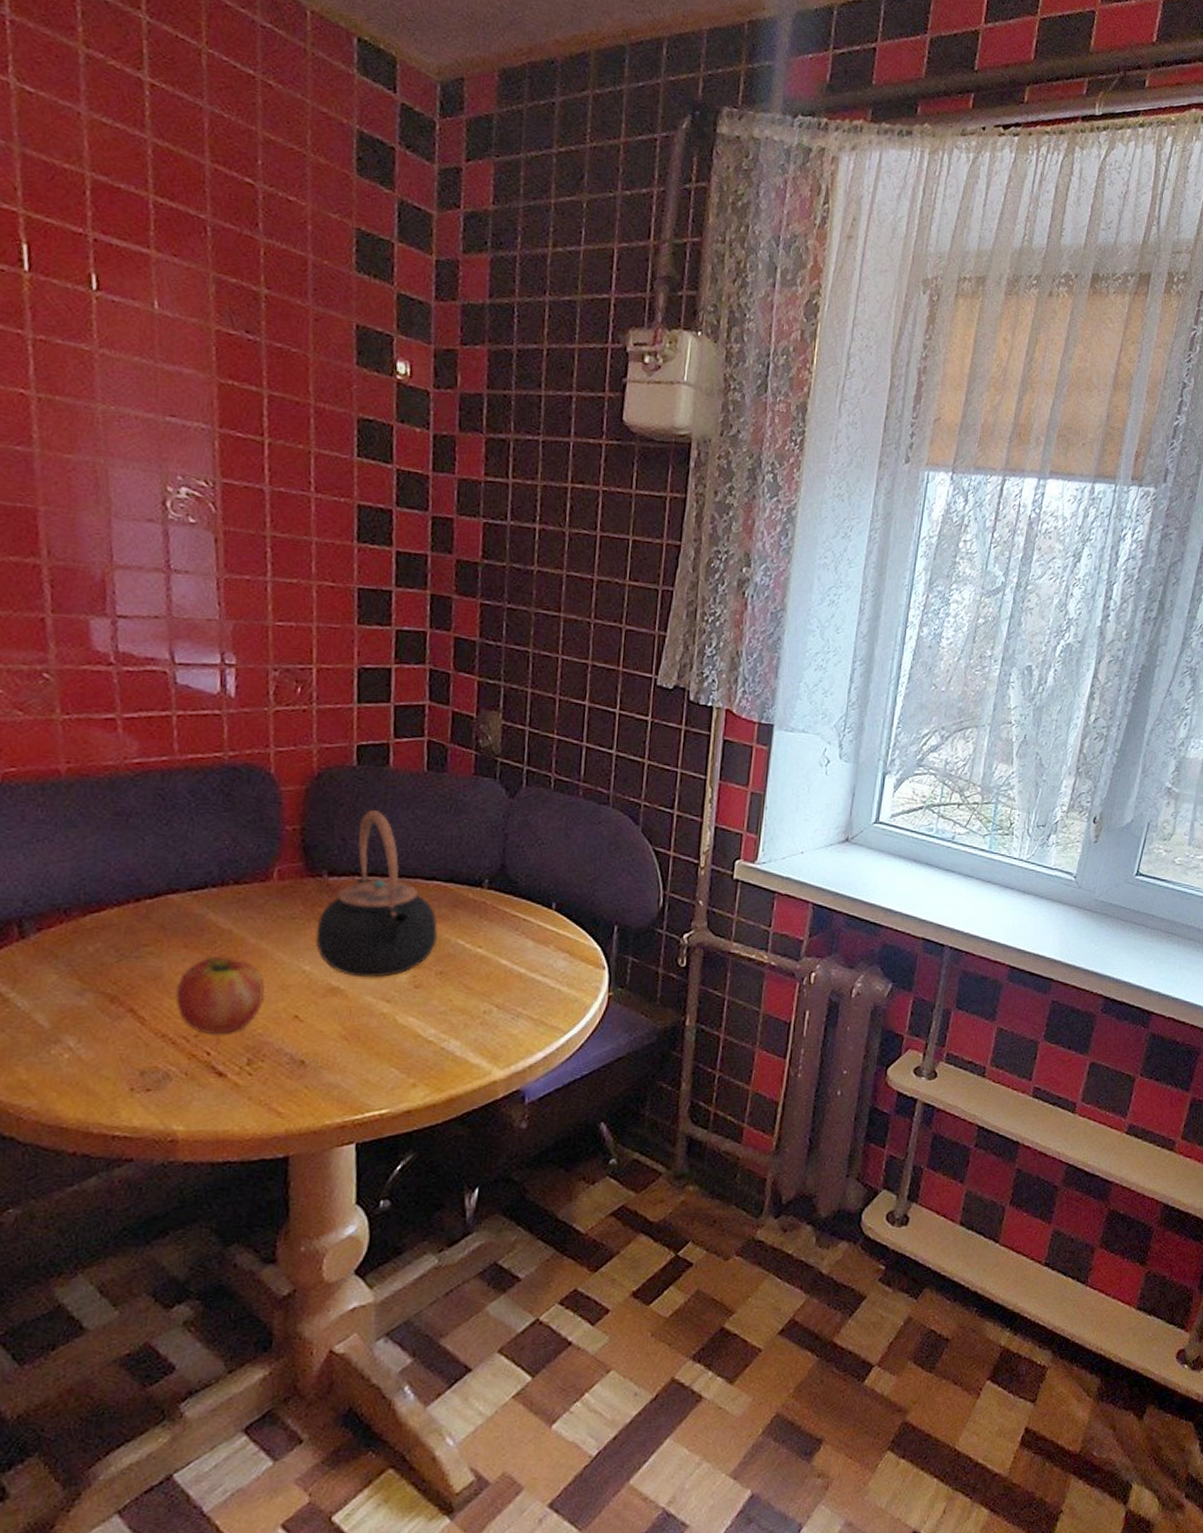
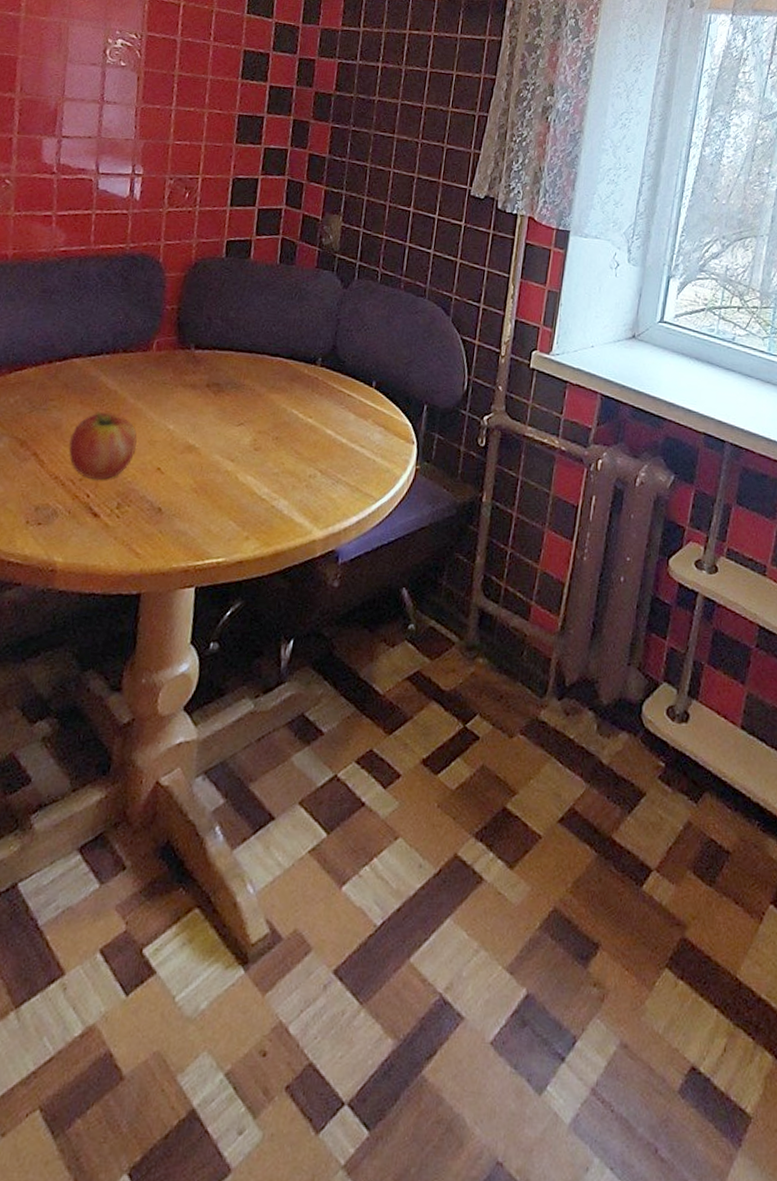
teapot: present [315,810,438,978] -> none [180,295,278,439]

